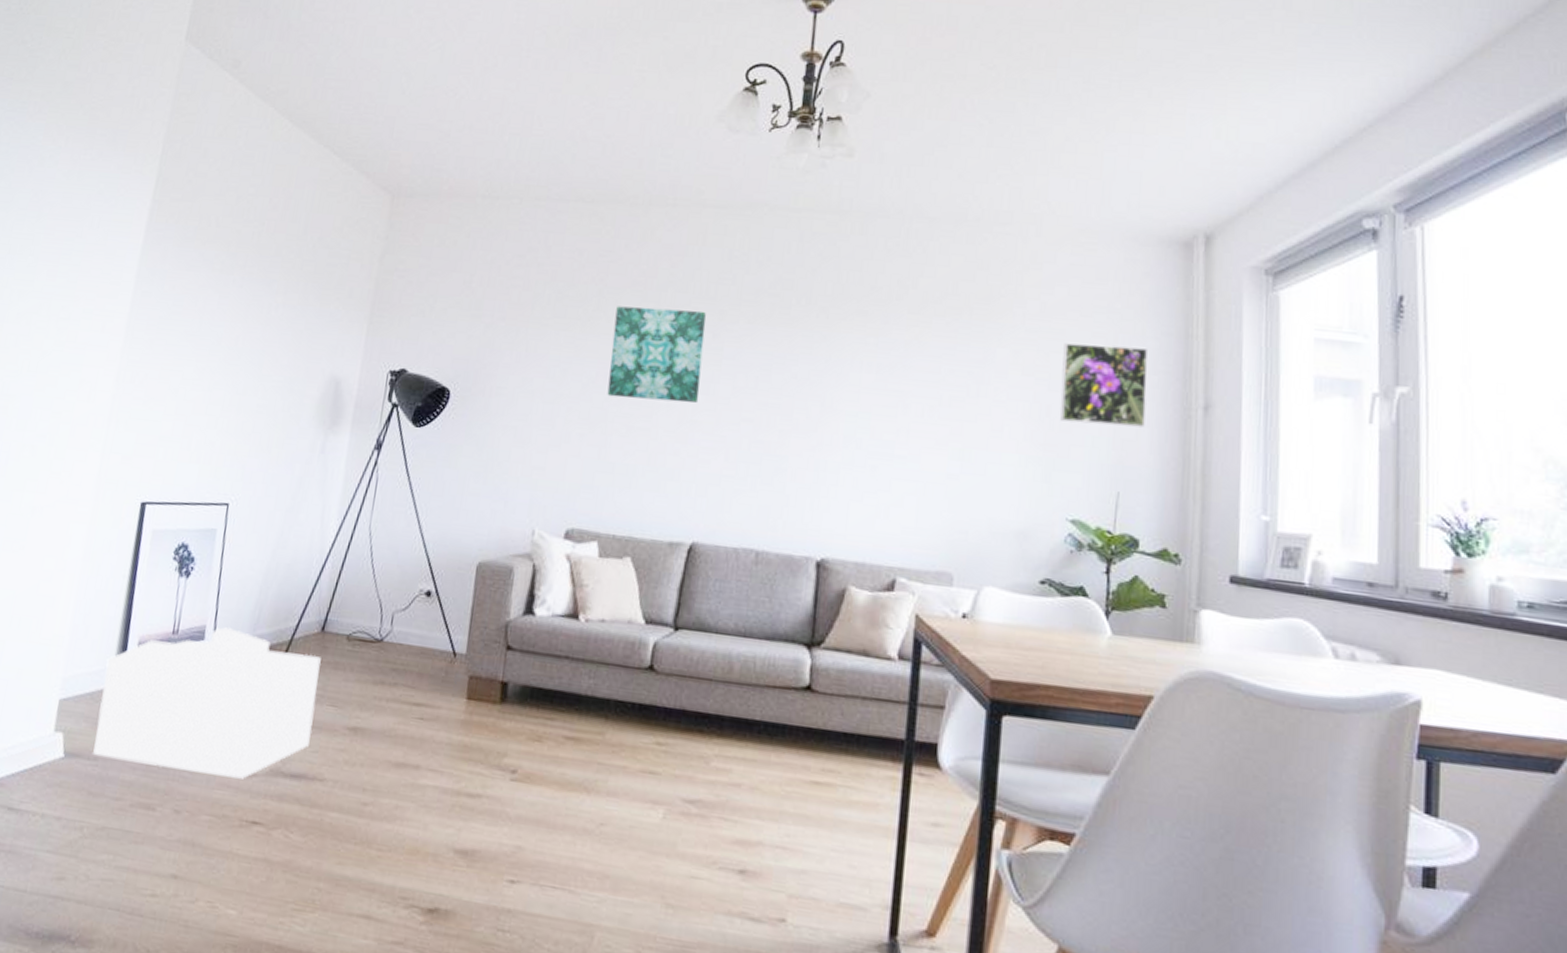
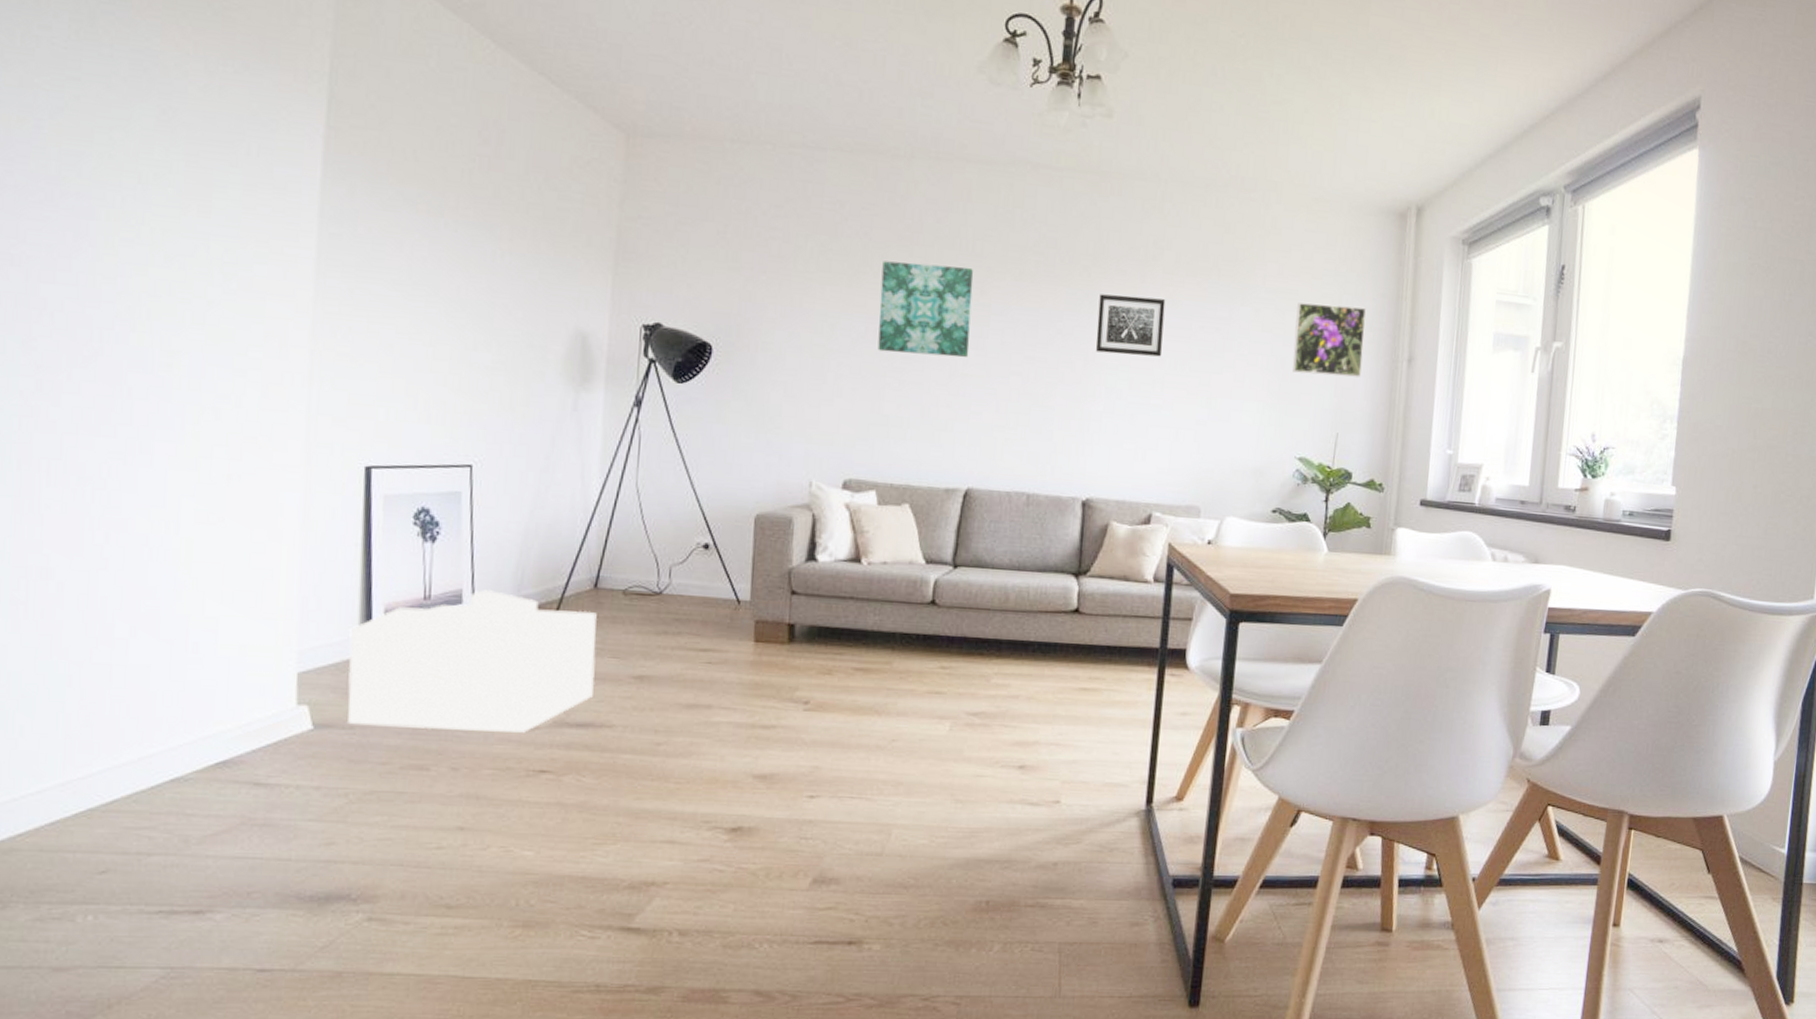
wall art: none [834,336,911,403] -> present [1096,294,1166,357]

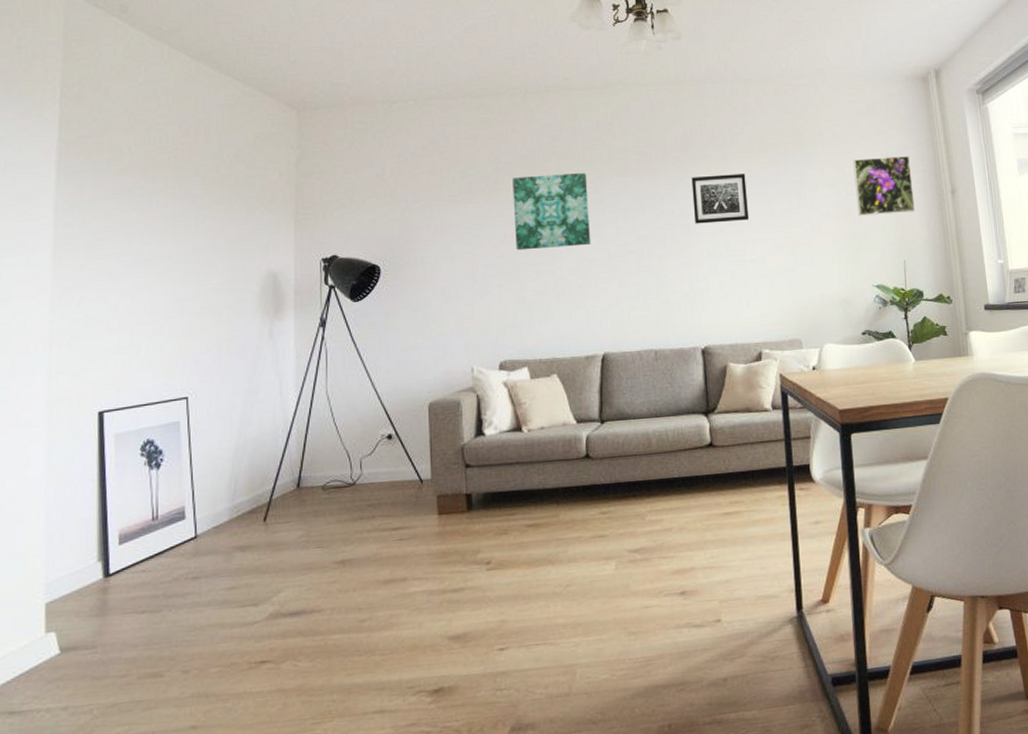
storage bin: present [347,590,597,733] -> none [89,503,303,645]

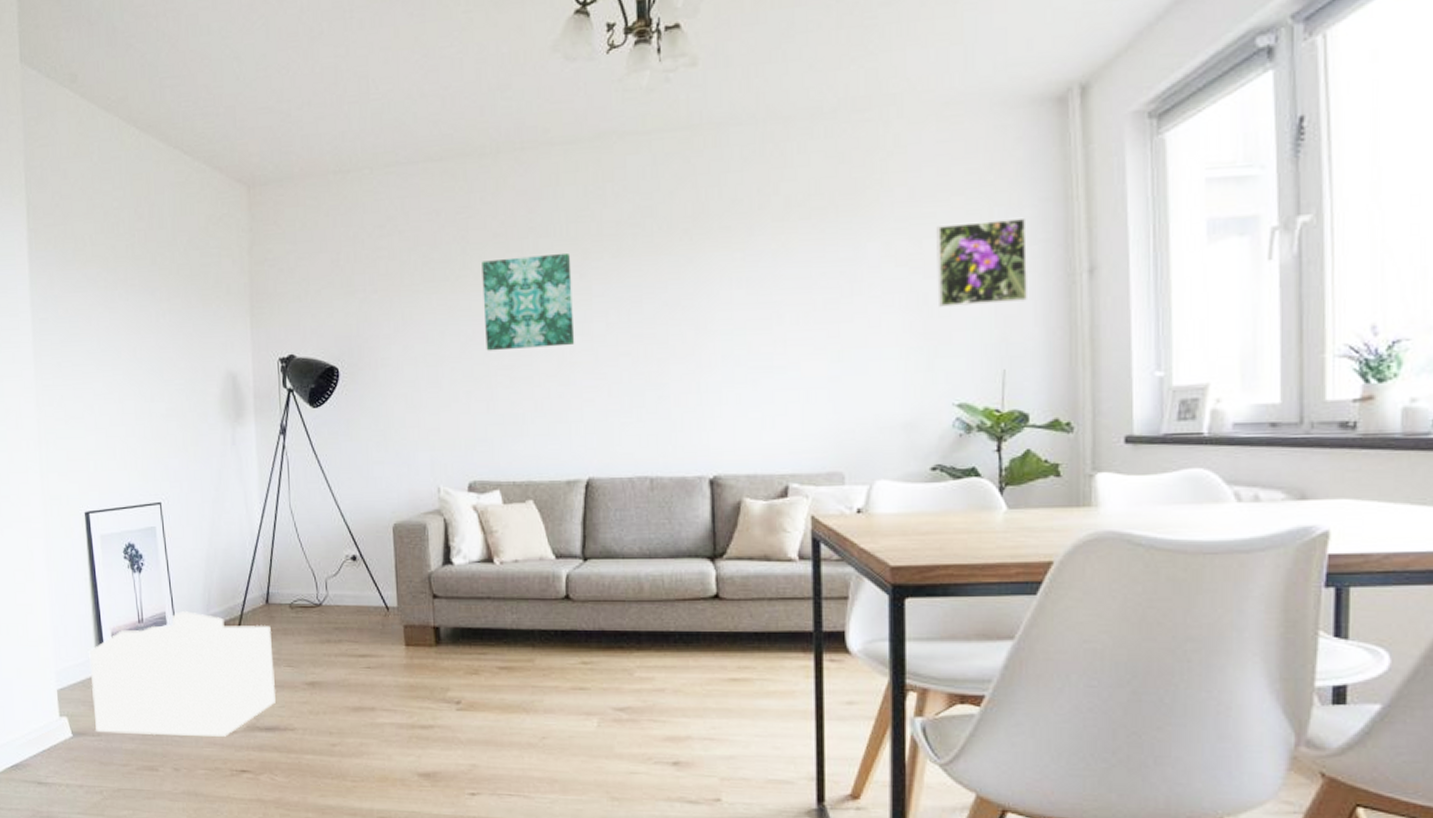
storage bin: none [89,503,303,645] -> present [89,611,276,737]
wall art: present [691,174,749,224] -> none [704,250,779,319]

